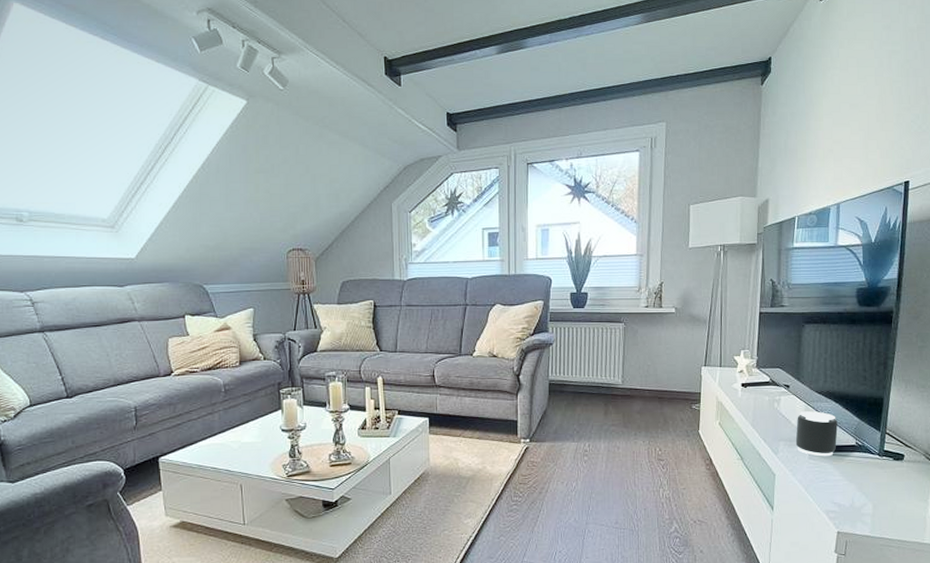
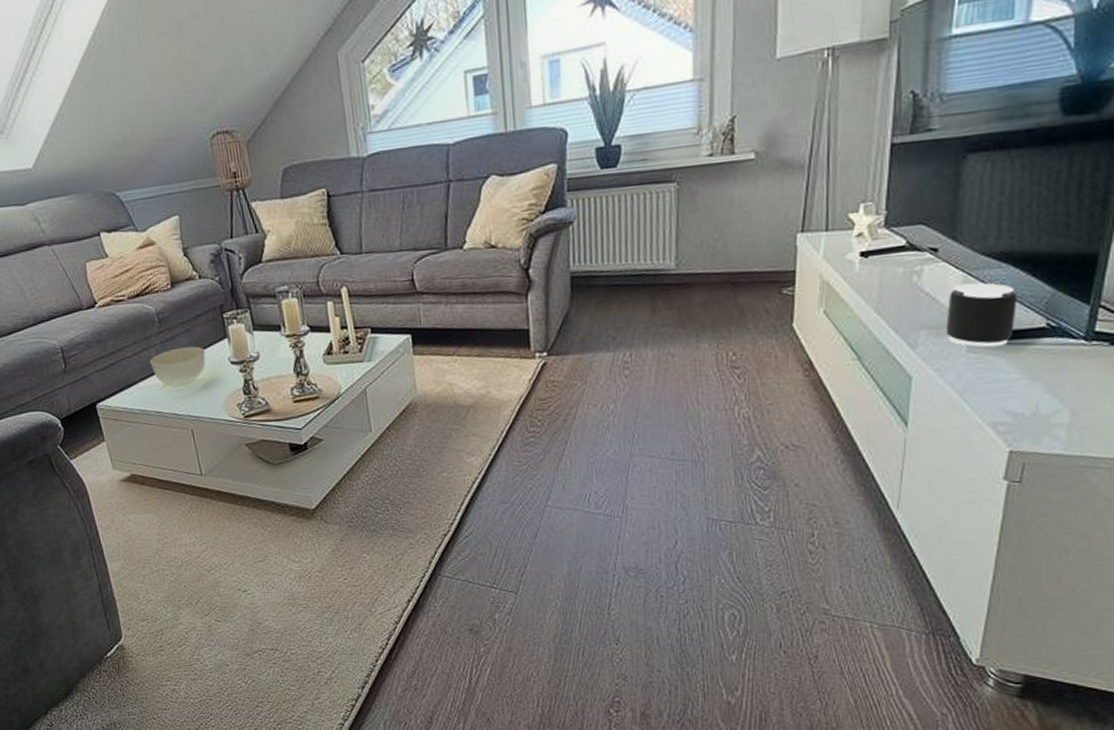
bowl: none [212,414,261,447] -> present [149,346,206,387]

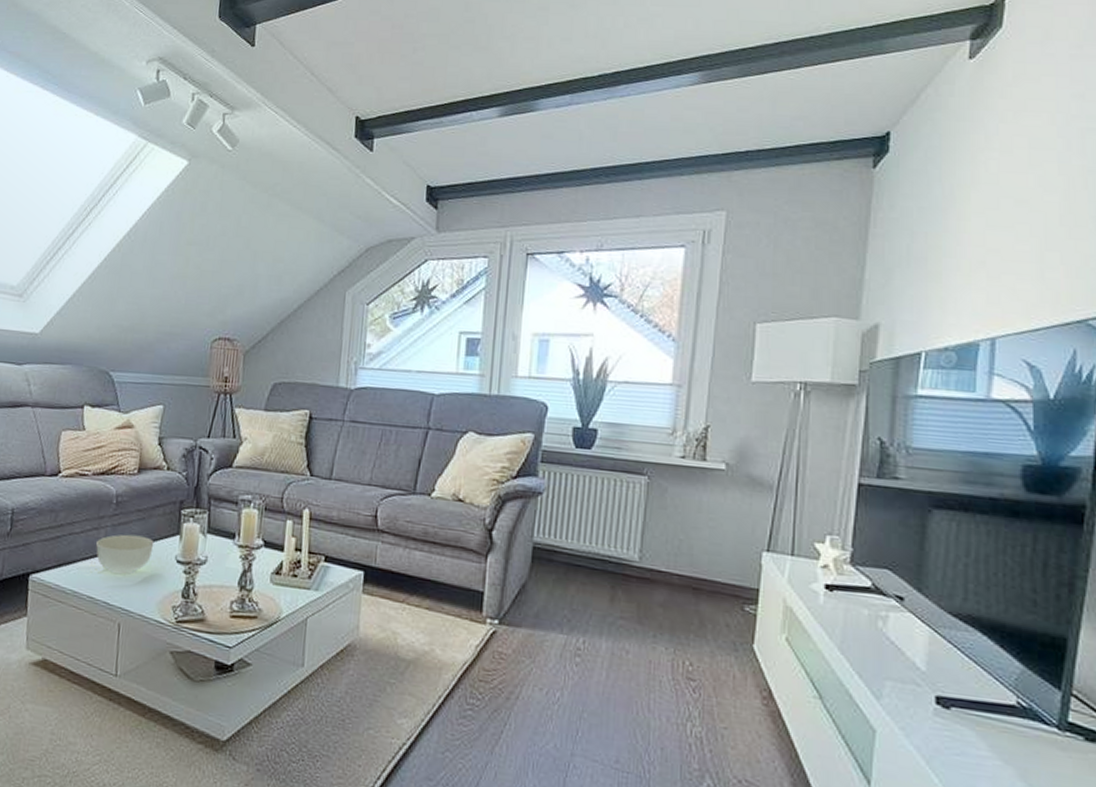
speaker: present [945,282,1017,348] -> none [911,640,985,717]

